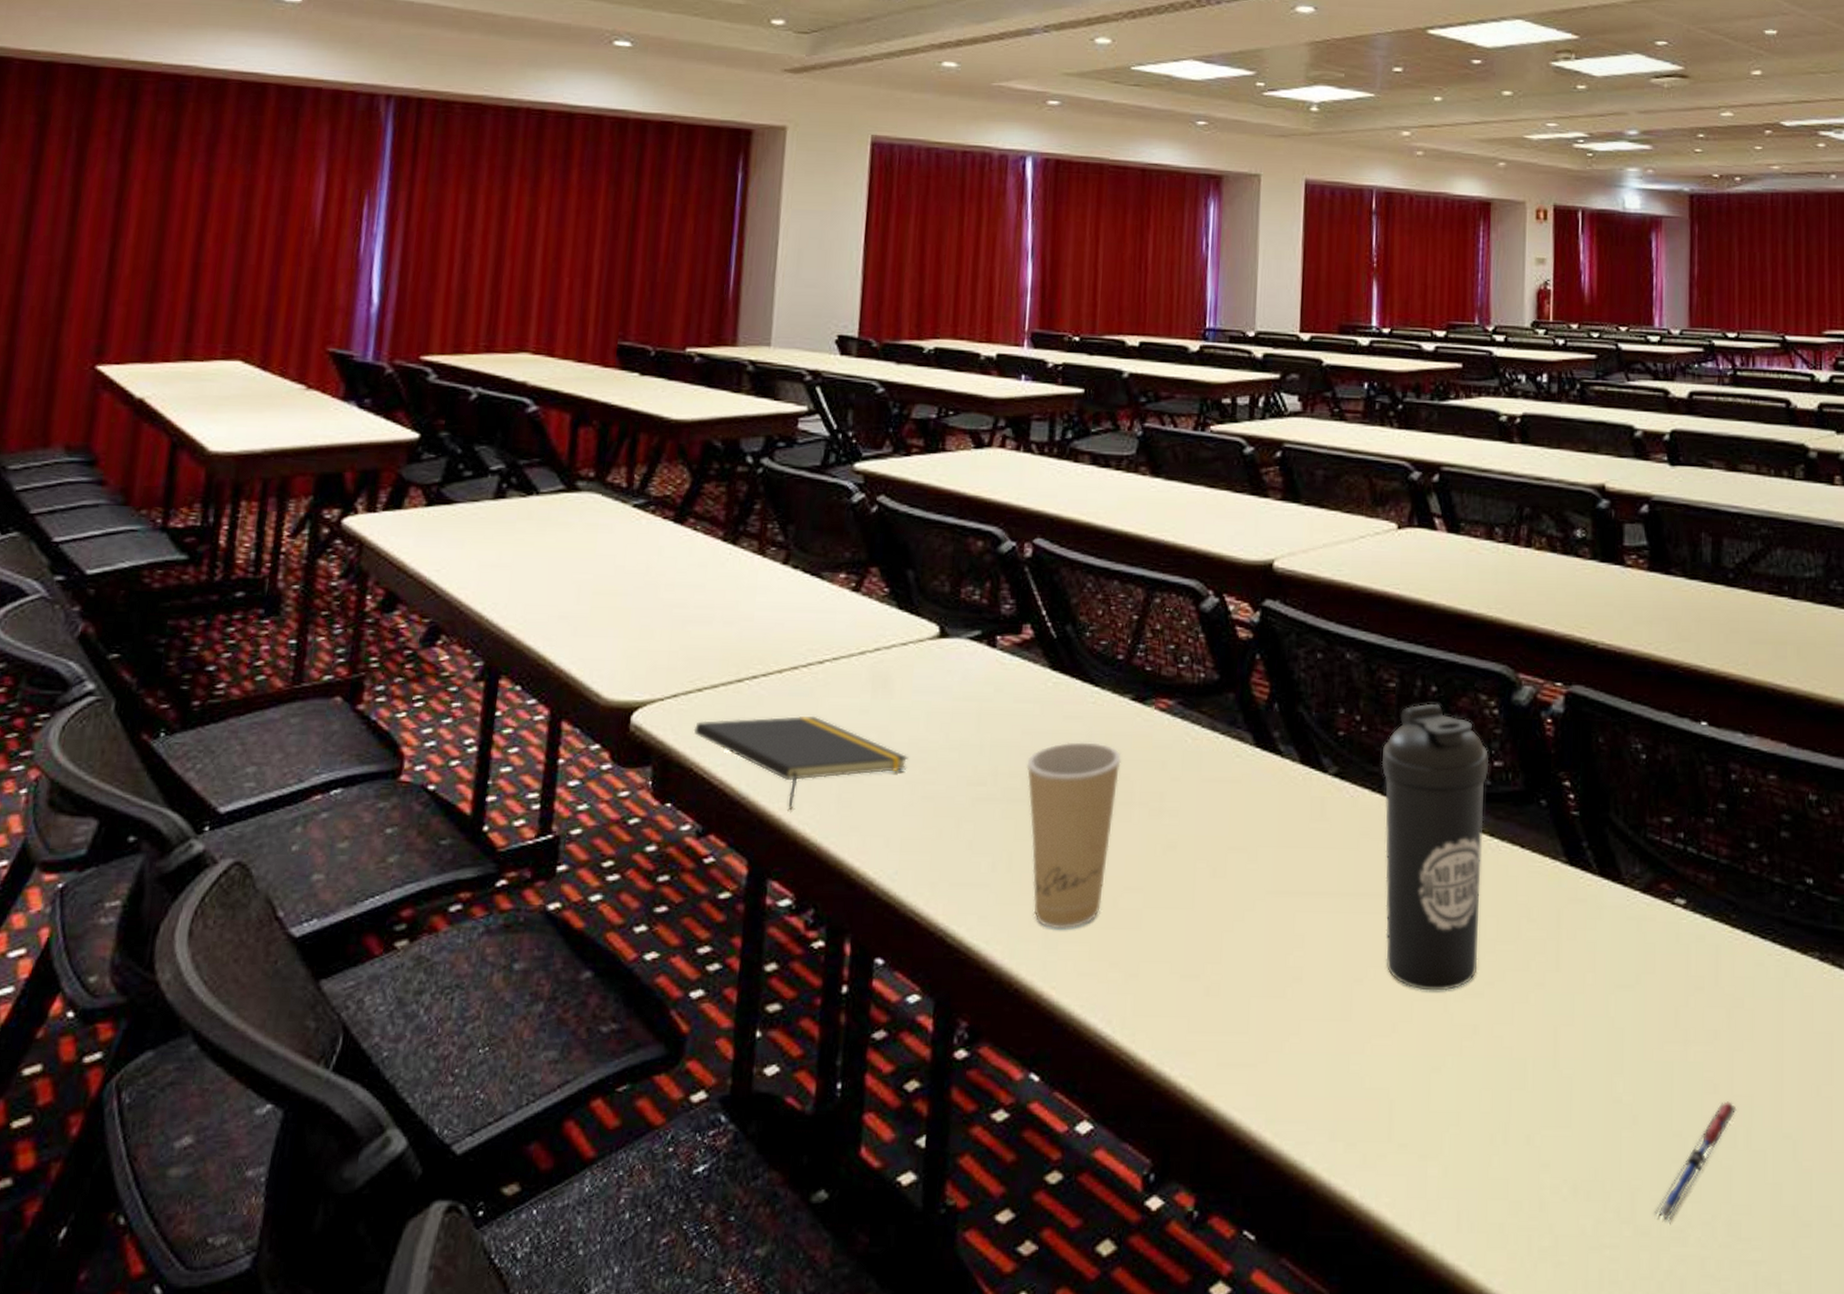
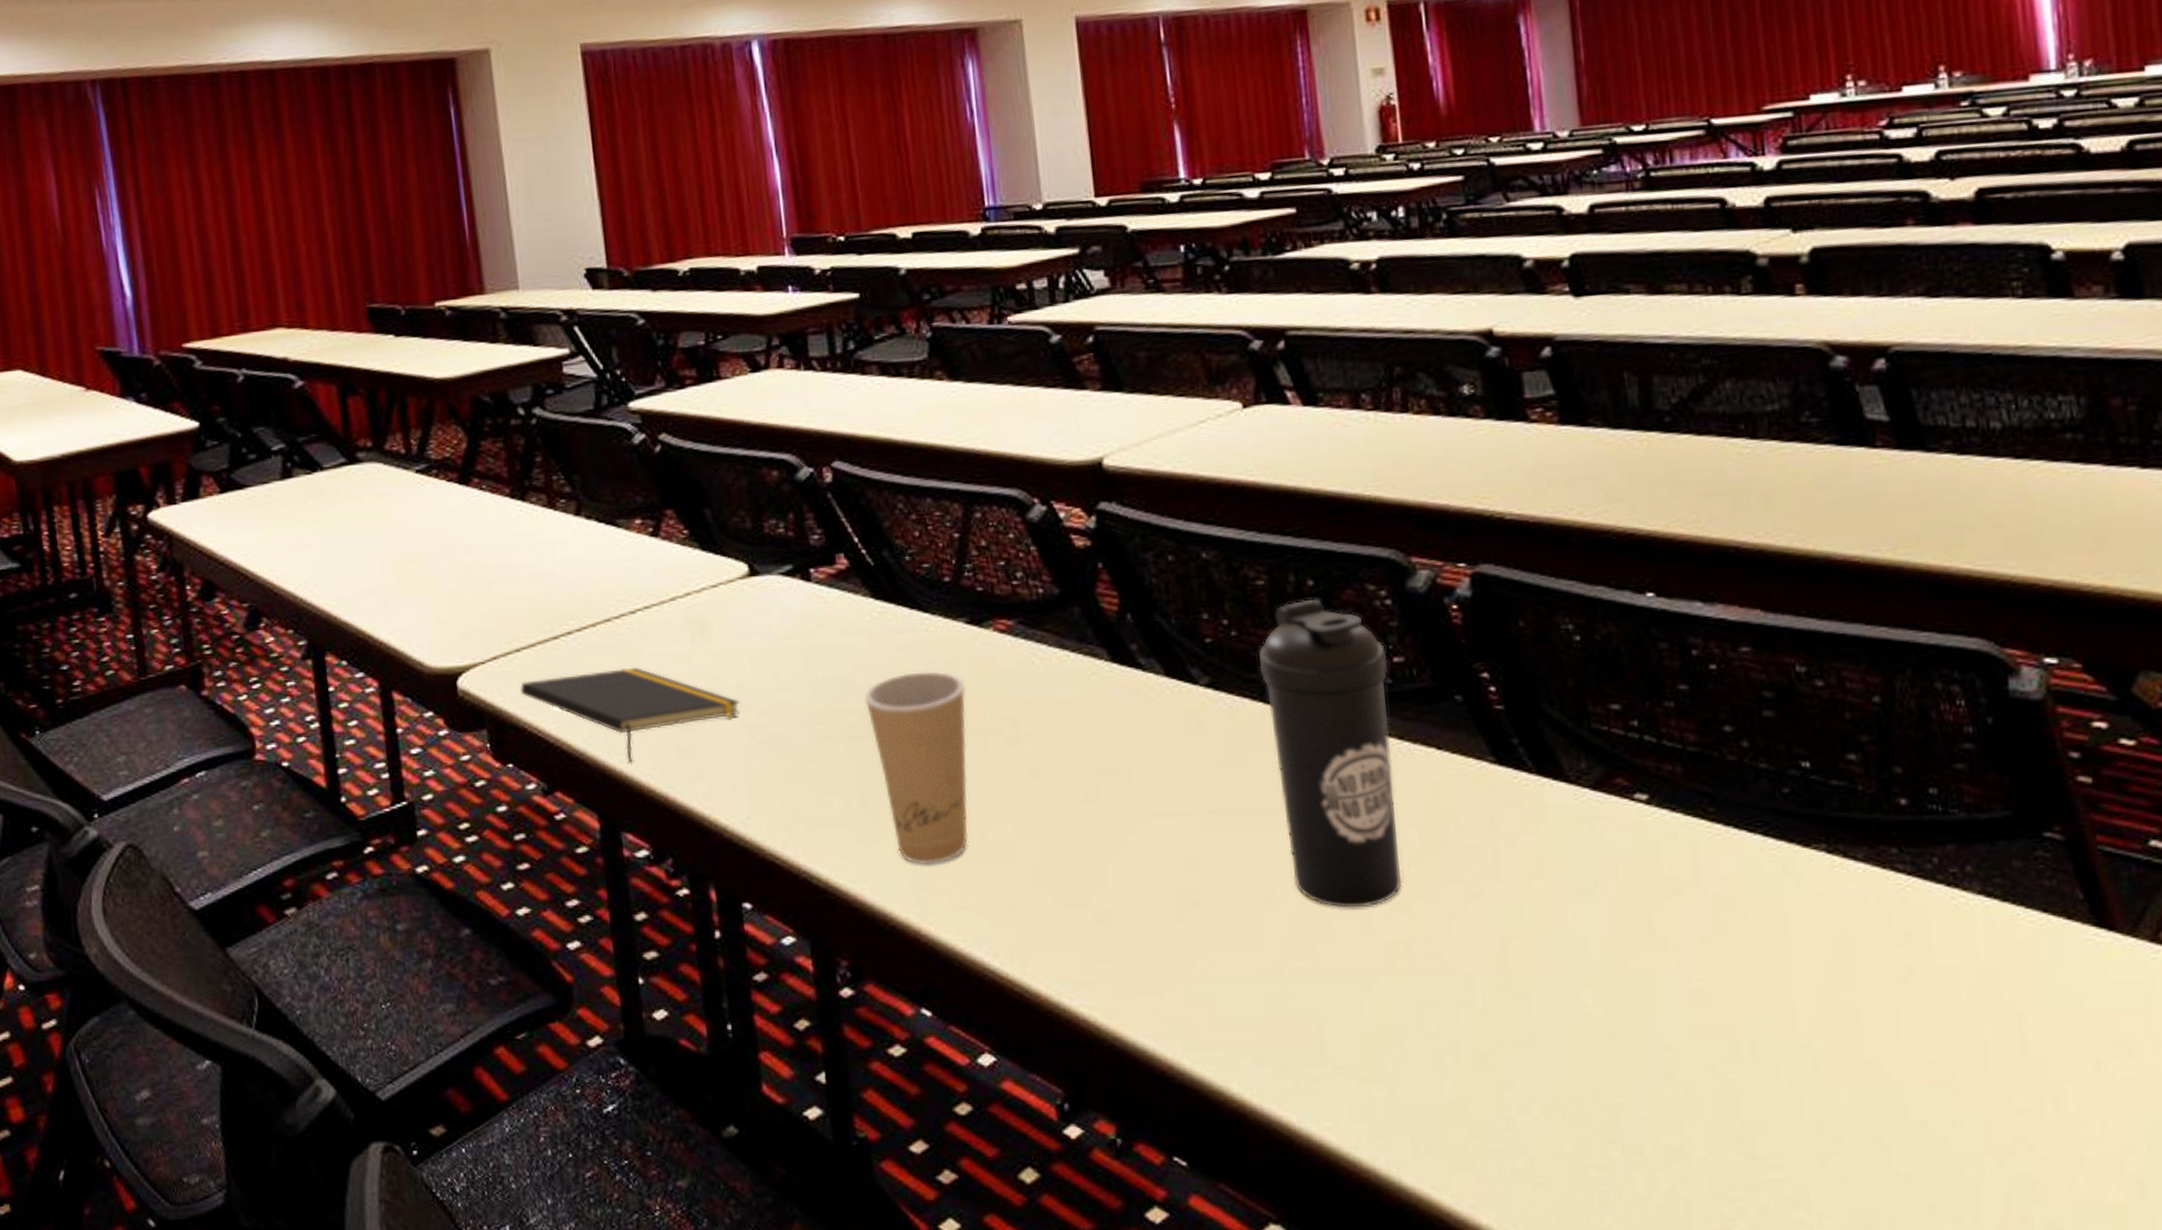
pen: present [1654,1101,1737,1222] -> none [1646,1012,1737,1141]

